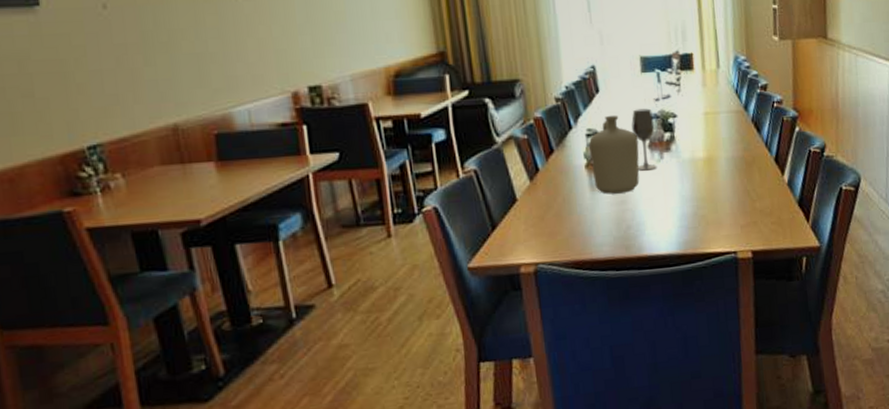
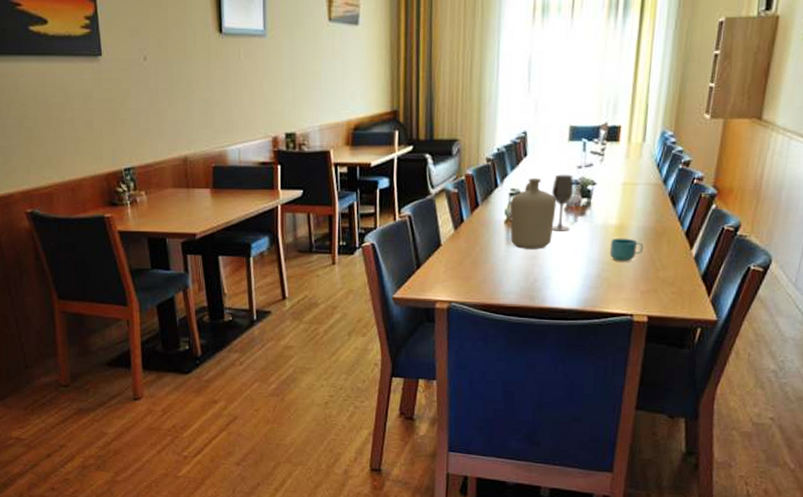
cup: none [701,170,736,196] -> present [609,238,644,262]

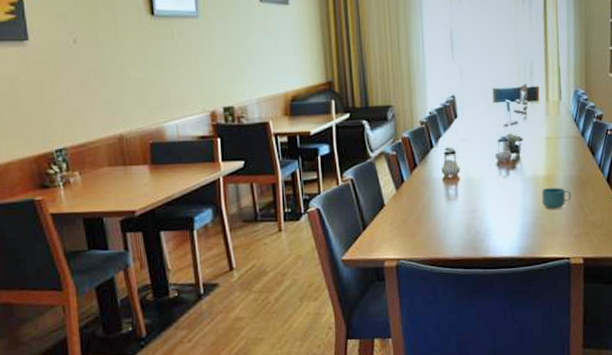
water jug: present [510,178,557,249] -> none [446,137,489,204]
wine glass: present [551,174,574,231] -> none [483,132,504,185]

